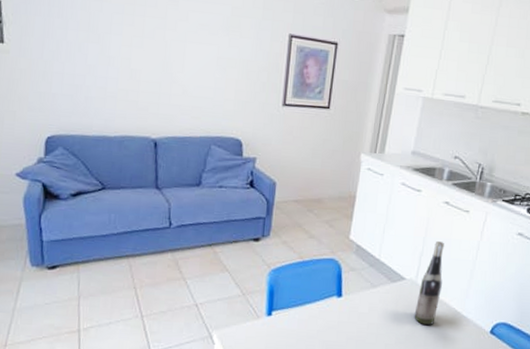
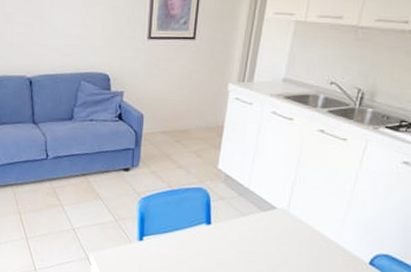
wine bottle: present [414,241,444,326] -> none [285,171,319,255]

